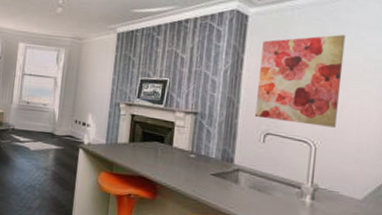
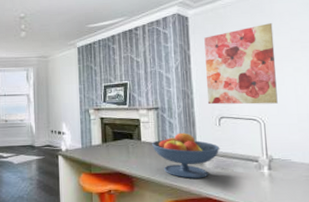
fruit bowl: none [184,143,260,197] -> present [152,132,220,179]

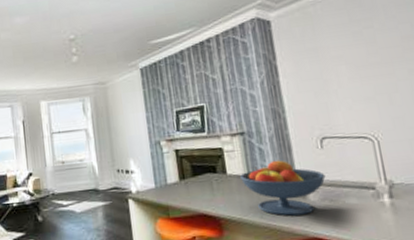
wall art: present [204,23,278,105] -> none [292,18,393,124]

